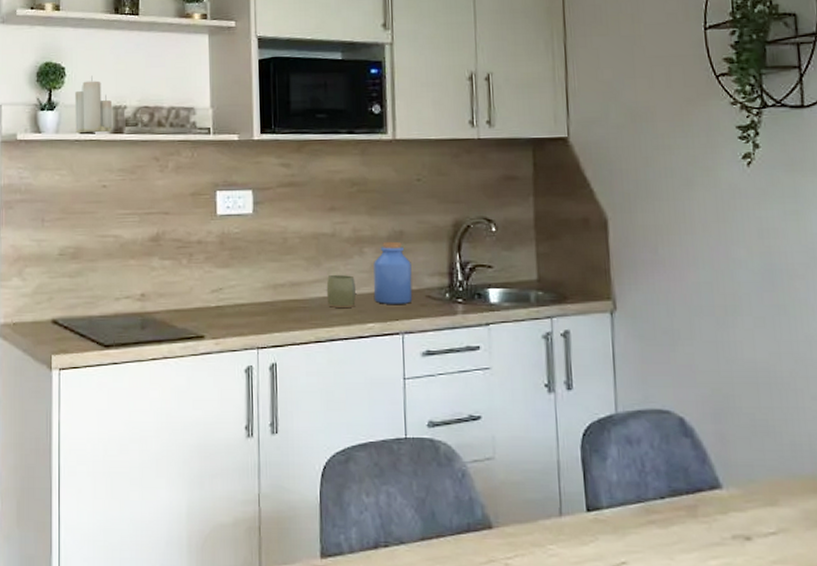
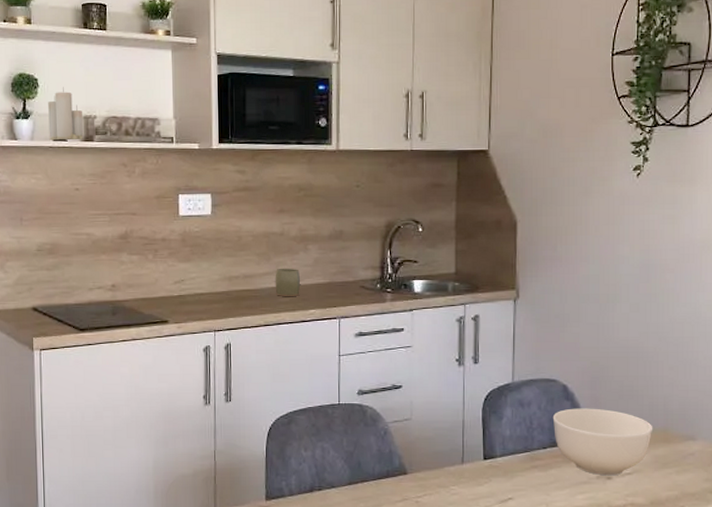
jar: present [373,241,413,304] -> none [315,239,349,293]
bowl: none [669,447,799,536] -> present [552,408,653,476]

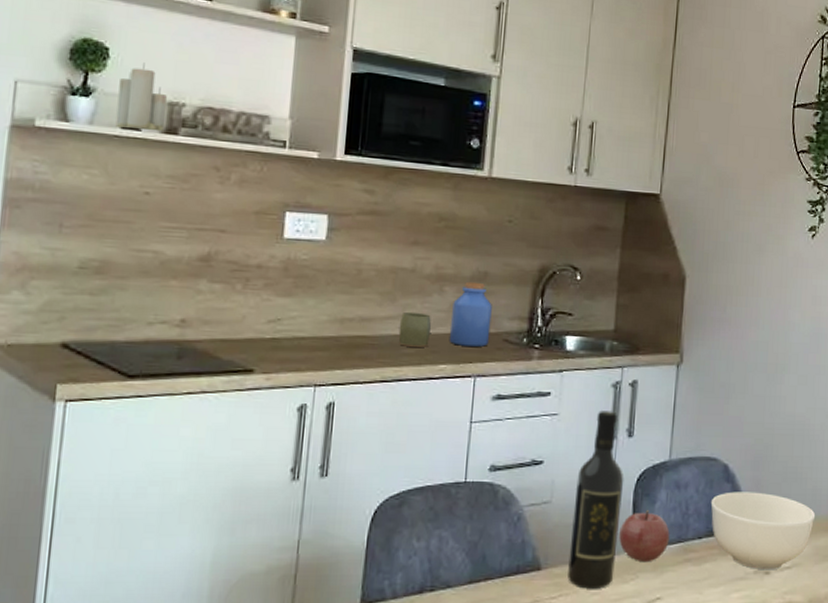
jar: none [315,239,349,293] -> present [449,281,492,347]
wine bottle: none [430,342,473,490] -> present [568,411,624,589]
fruit: none [472,424,517,469] -> present [619,509,670,563]

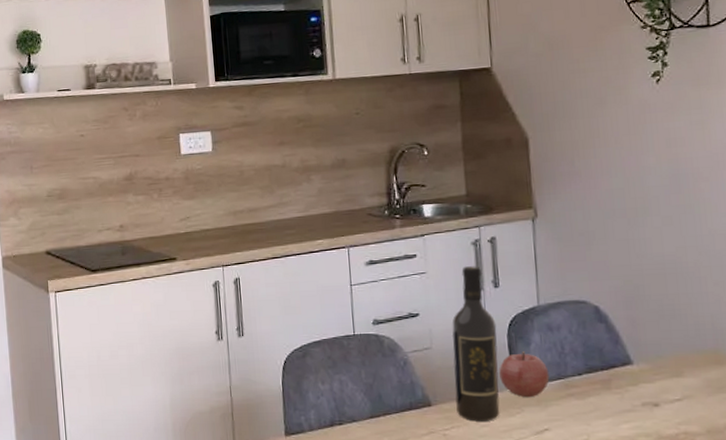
candle: present [115,62,167,132] -> none [51,40,85,92]
mug: present [398,313,431,347] -> none [279,200,306,228]
jar: present [449,281,492,347] -> none [320,168,356,223]
bowl: present [710,491,816,570] -> none [586,330,702,403]

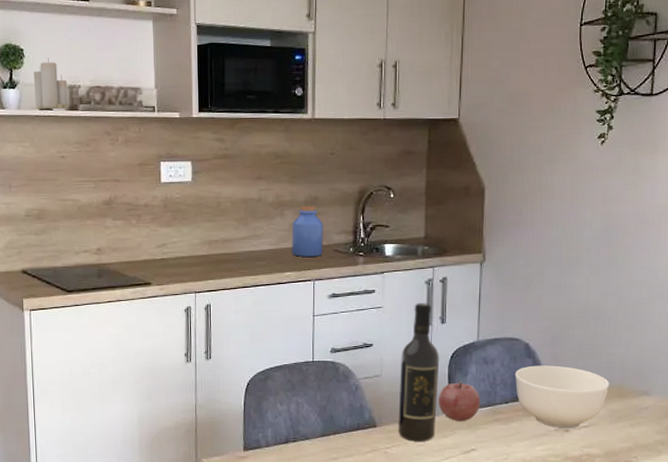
candle: none [51,40,85,92] -> present [34,57,68,110]
jar: none [320,168,356,223] -> present [291,205,323,257]
bowl: none [586,330,702,403] -> present [515,365,610,429]

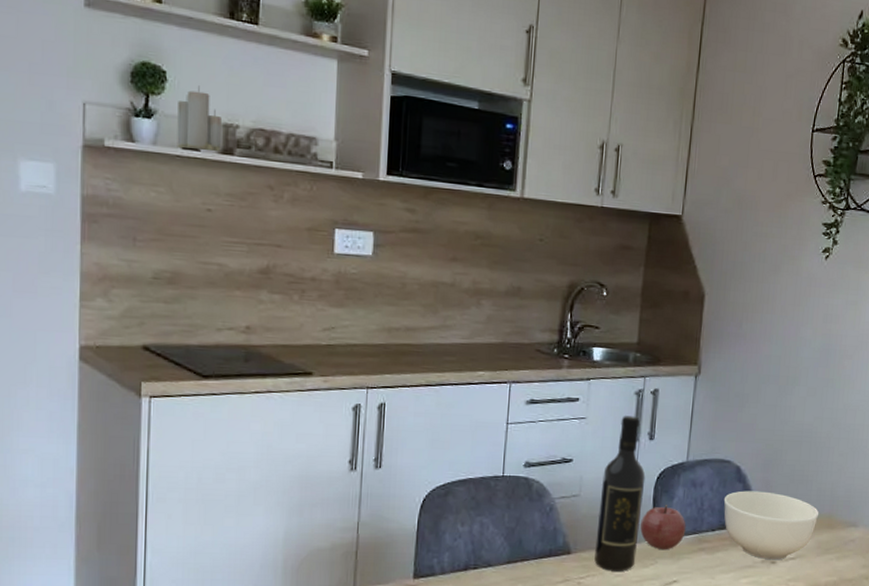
jar: present [291,205,323,257] -> none [486,296,525,356]

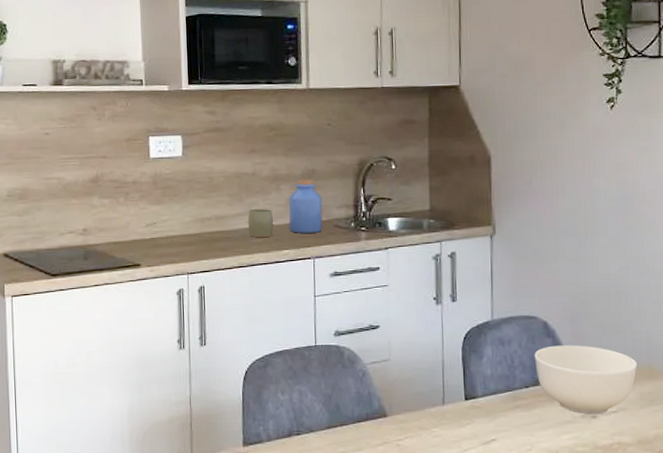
candle: present [177,85,222,152] -> none [17,32,52,86]
mug: none [440,323,470,355] -> present [247,209,273,237]
jar: none [486,296,525,356] -> present [288,179,323,233]
wine bottle: present [594,416,646,571] -> none [409,280,452,432]
fruit: present [640,504,686,550] -> none [452,363,499,409]

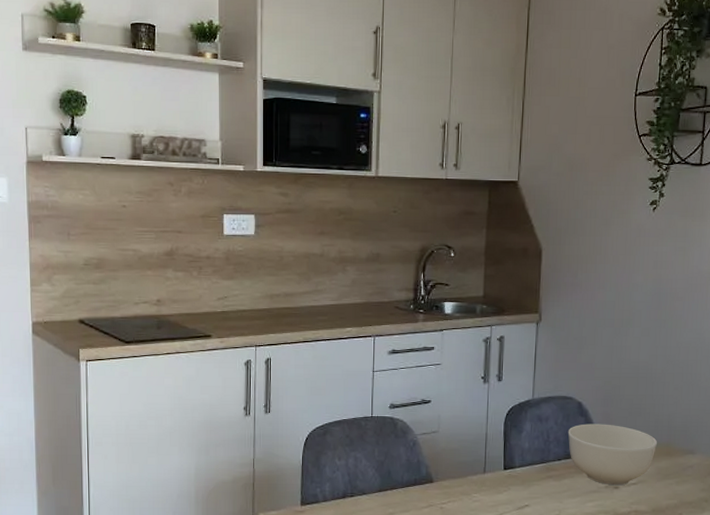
mug: present [247,209,273,237] -> none [314,288,338,315]
jar: present [288,179,323,233] -> none [352,262,384,313]

